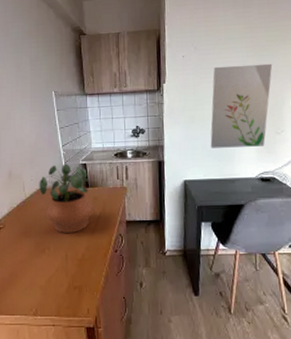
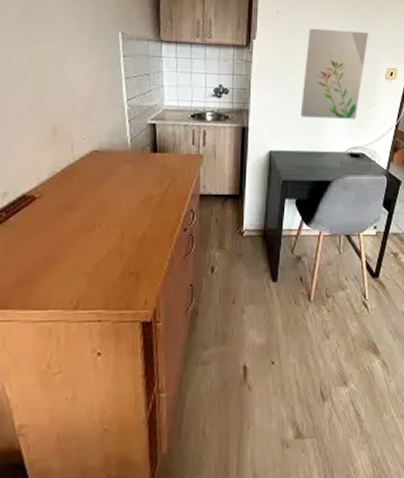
potted plant: present [39,164,94,233] -> none [93,122,162,206]

